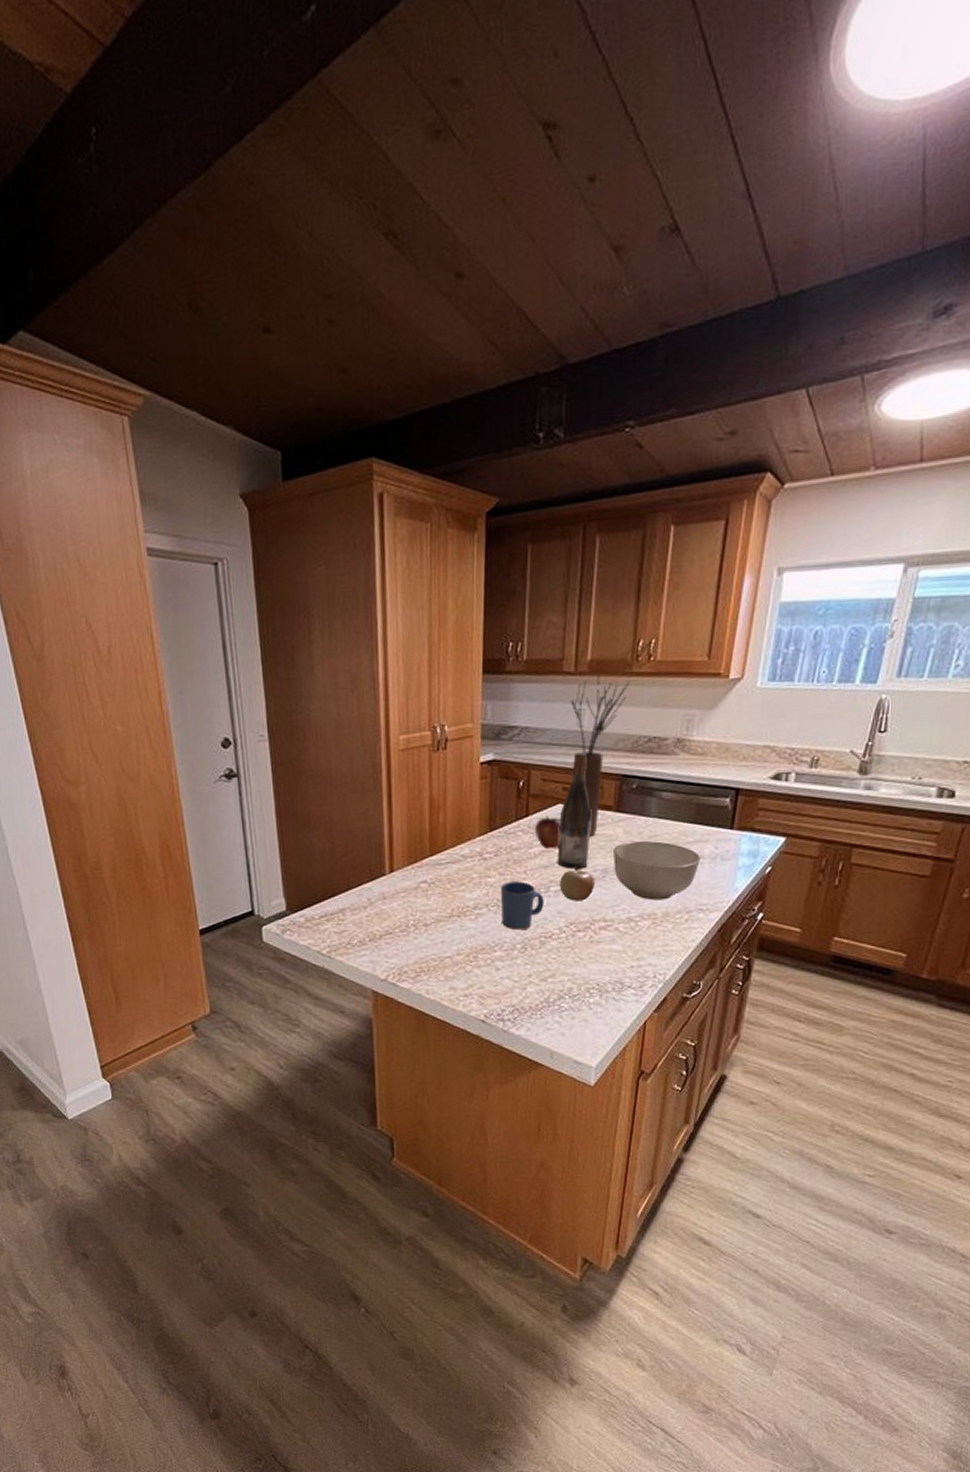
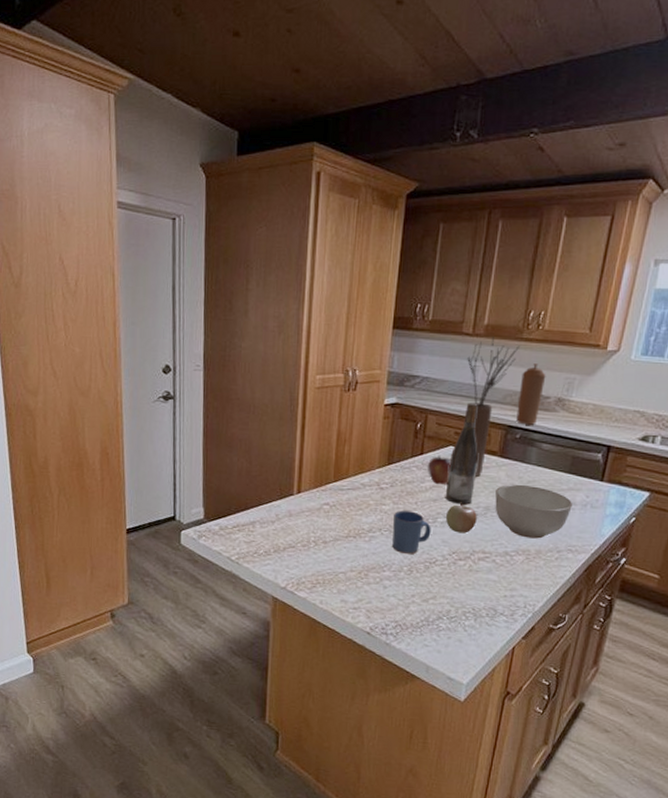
canister: none [631,701,662,773] -> present [516,364,546,425]

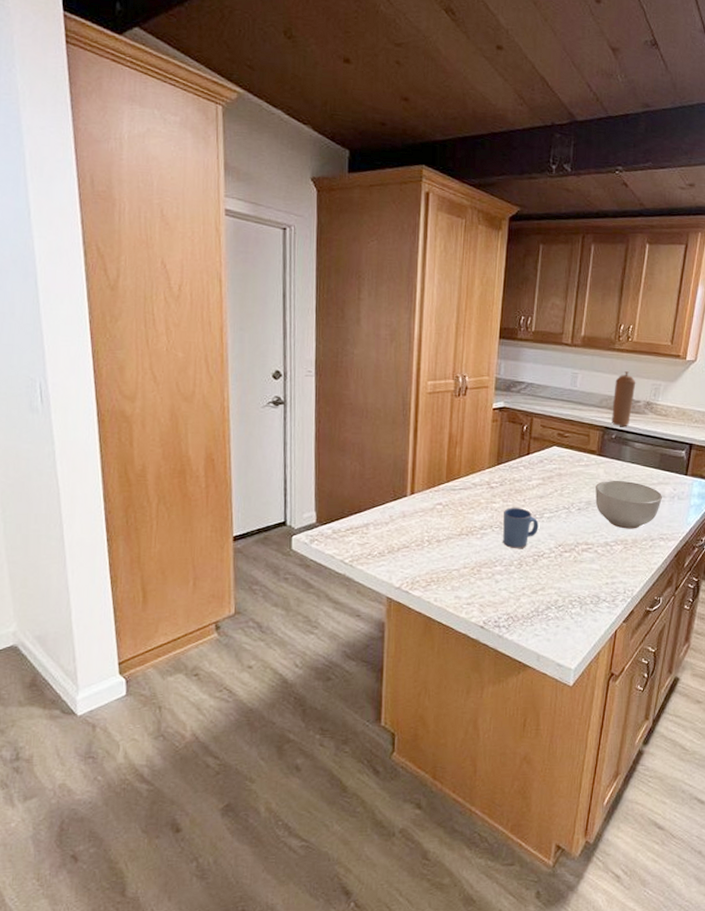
fruit: present [427,455,451,484] -> none [533,455,555,482]
wine bottle: present [445,404,479,505] -> none [550,407,580,500]
fruit: present [445,502,477,534] -> none [551,498,580,527]
vase: present [467,337,521,477] -> none [567,347,614,474]

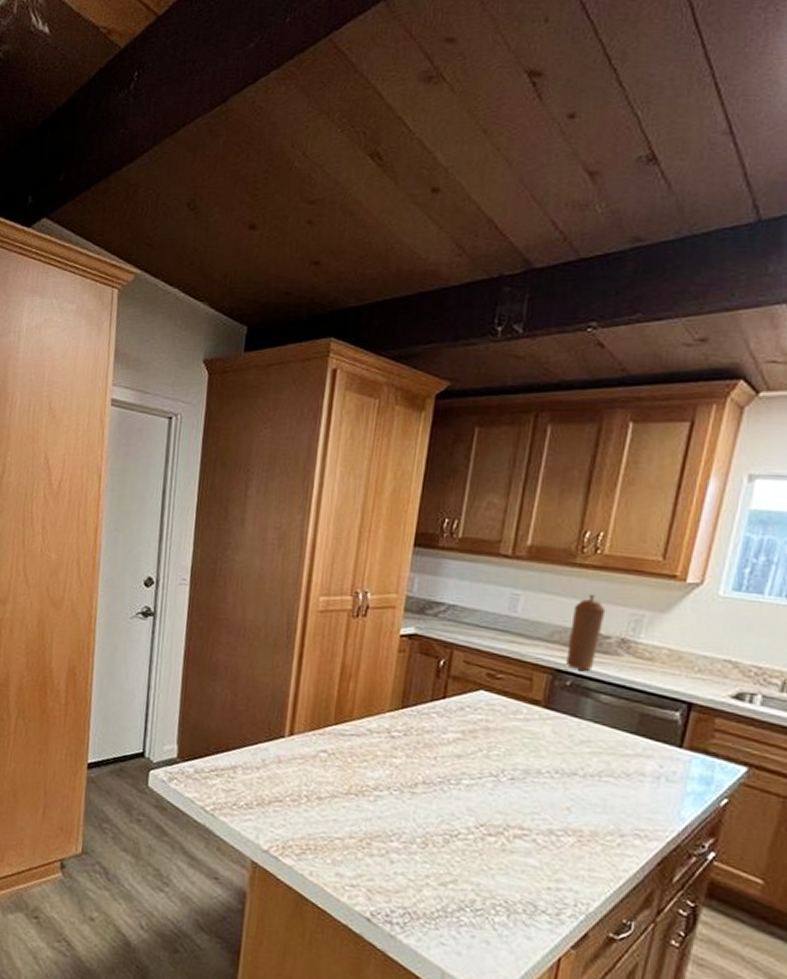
mug: present [503,508,539,549] -> none [403,766,454,823]
bowl: present [595,481,662,529] -> none [537,743,640,817]

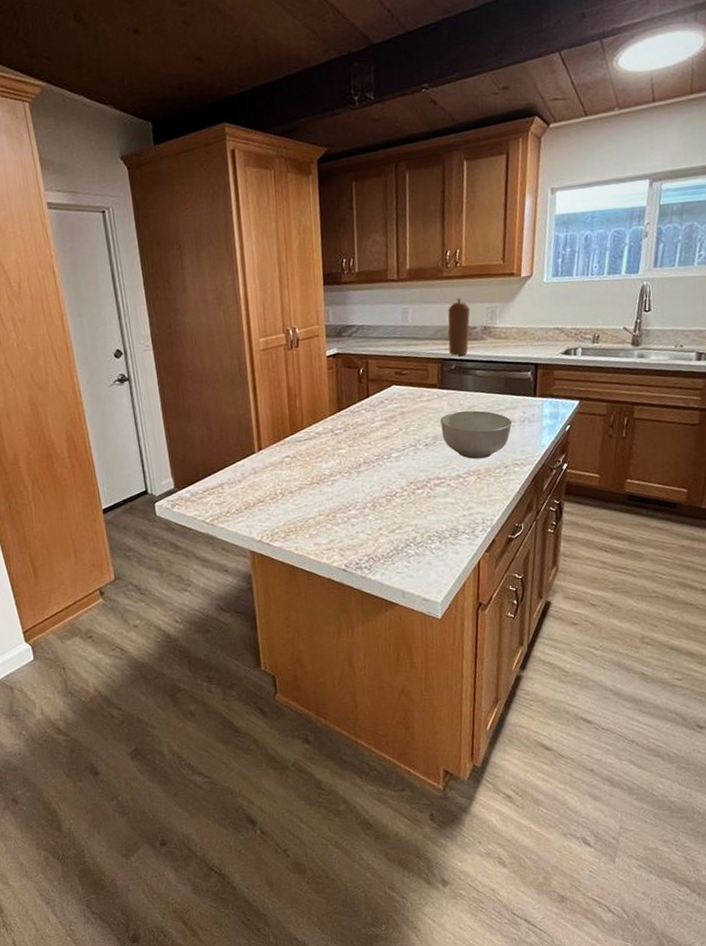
bowl: none [537,743,640,817] -> present [440,410,512,459]

